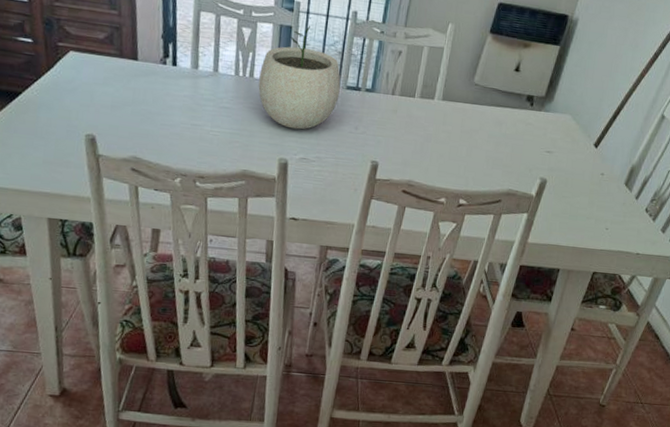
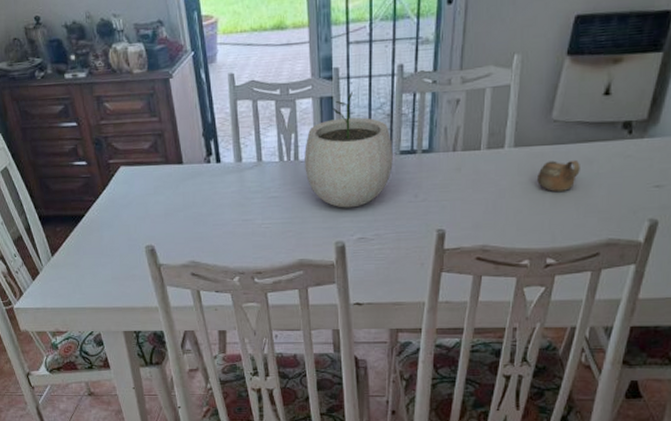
cup: none [458,117,492,145] -> present [537,159,580,193]

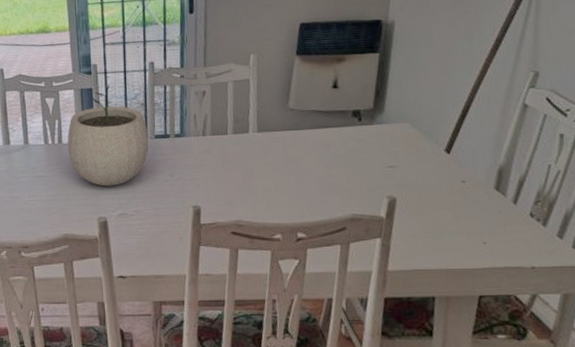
cup: present [537,159,580,193] -> none [281,143,319,172]

